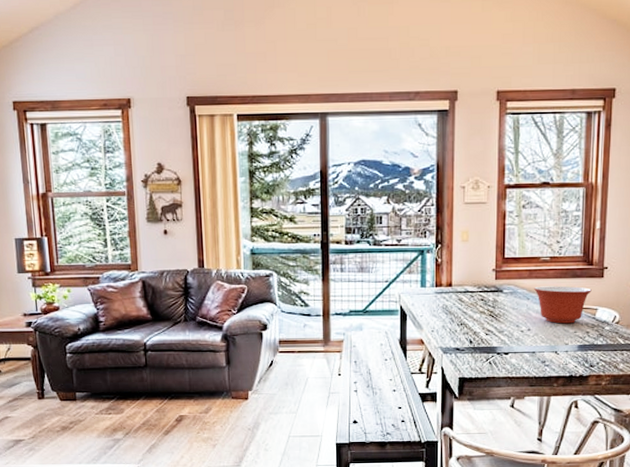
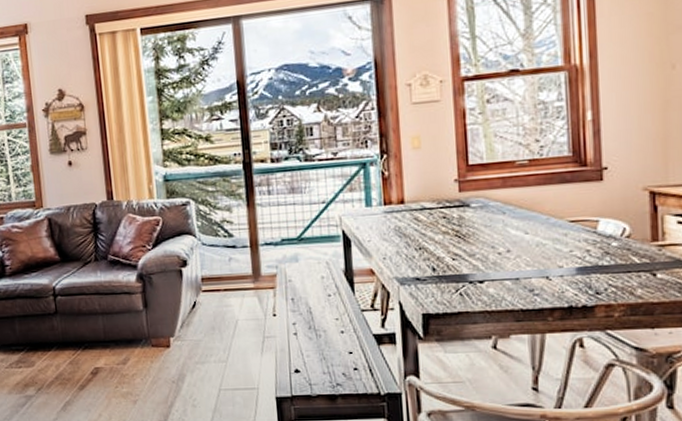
mixing bowl: present [533,286,592,324] -> none [509,194,588,242]

